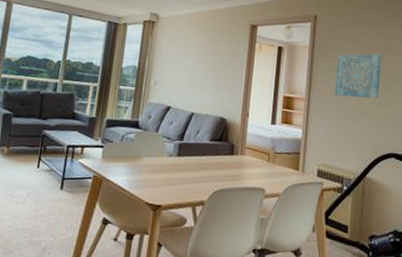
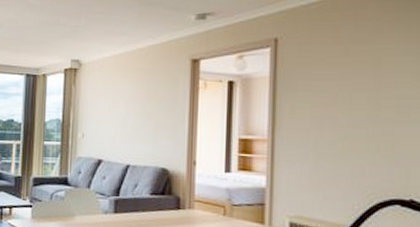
wall art: present [335,53,382,99] -> none [308,76,374,134]

